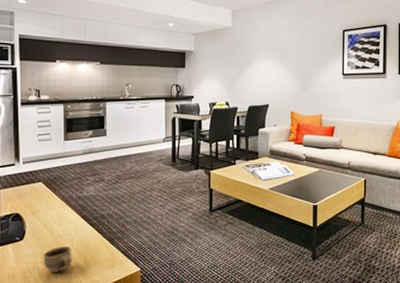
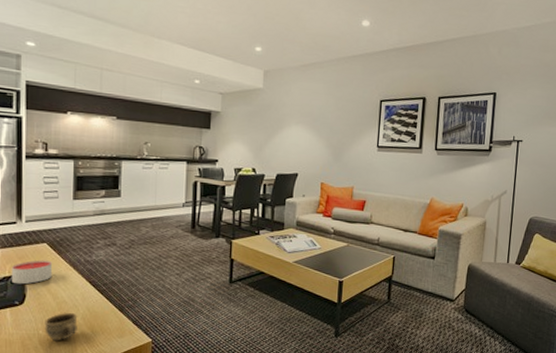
candle: none [12,198,48,222] -> present [12,260,53,285]

